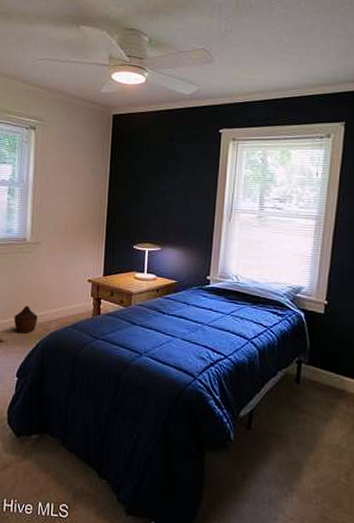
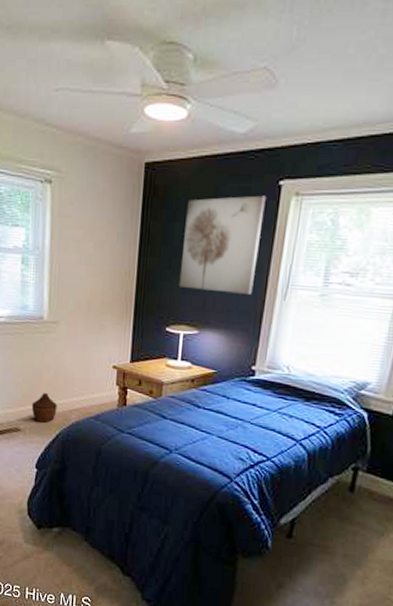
wall art: none [143,140,210,217] -> present [178,195,266,294]

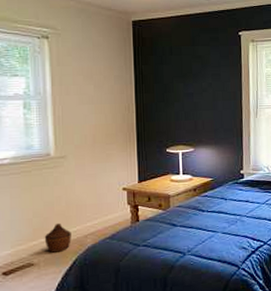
wall art: present [178,195,266,294] -> none [171,43,232,116]

